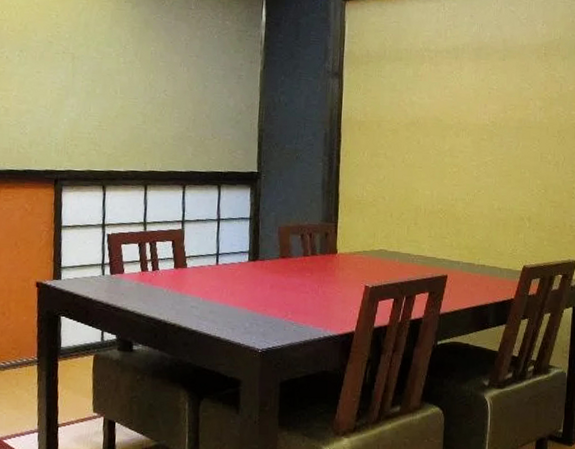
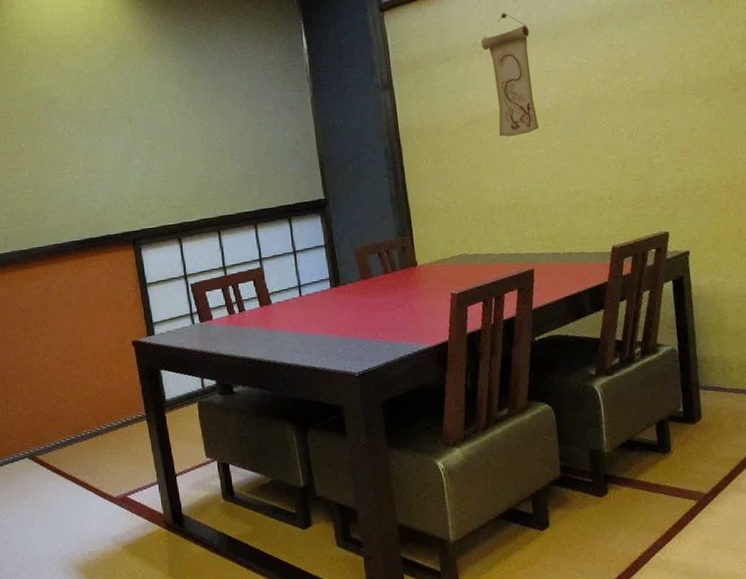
wall scroll: none [433,25,480,145] -> present [481,13,539,137]

